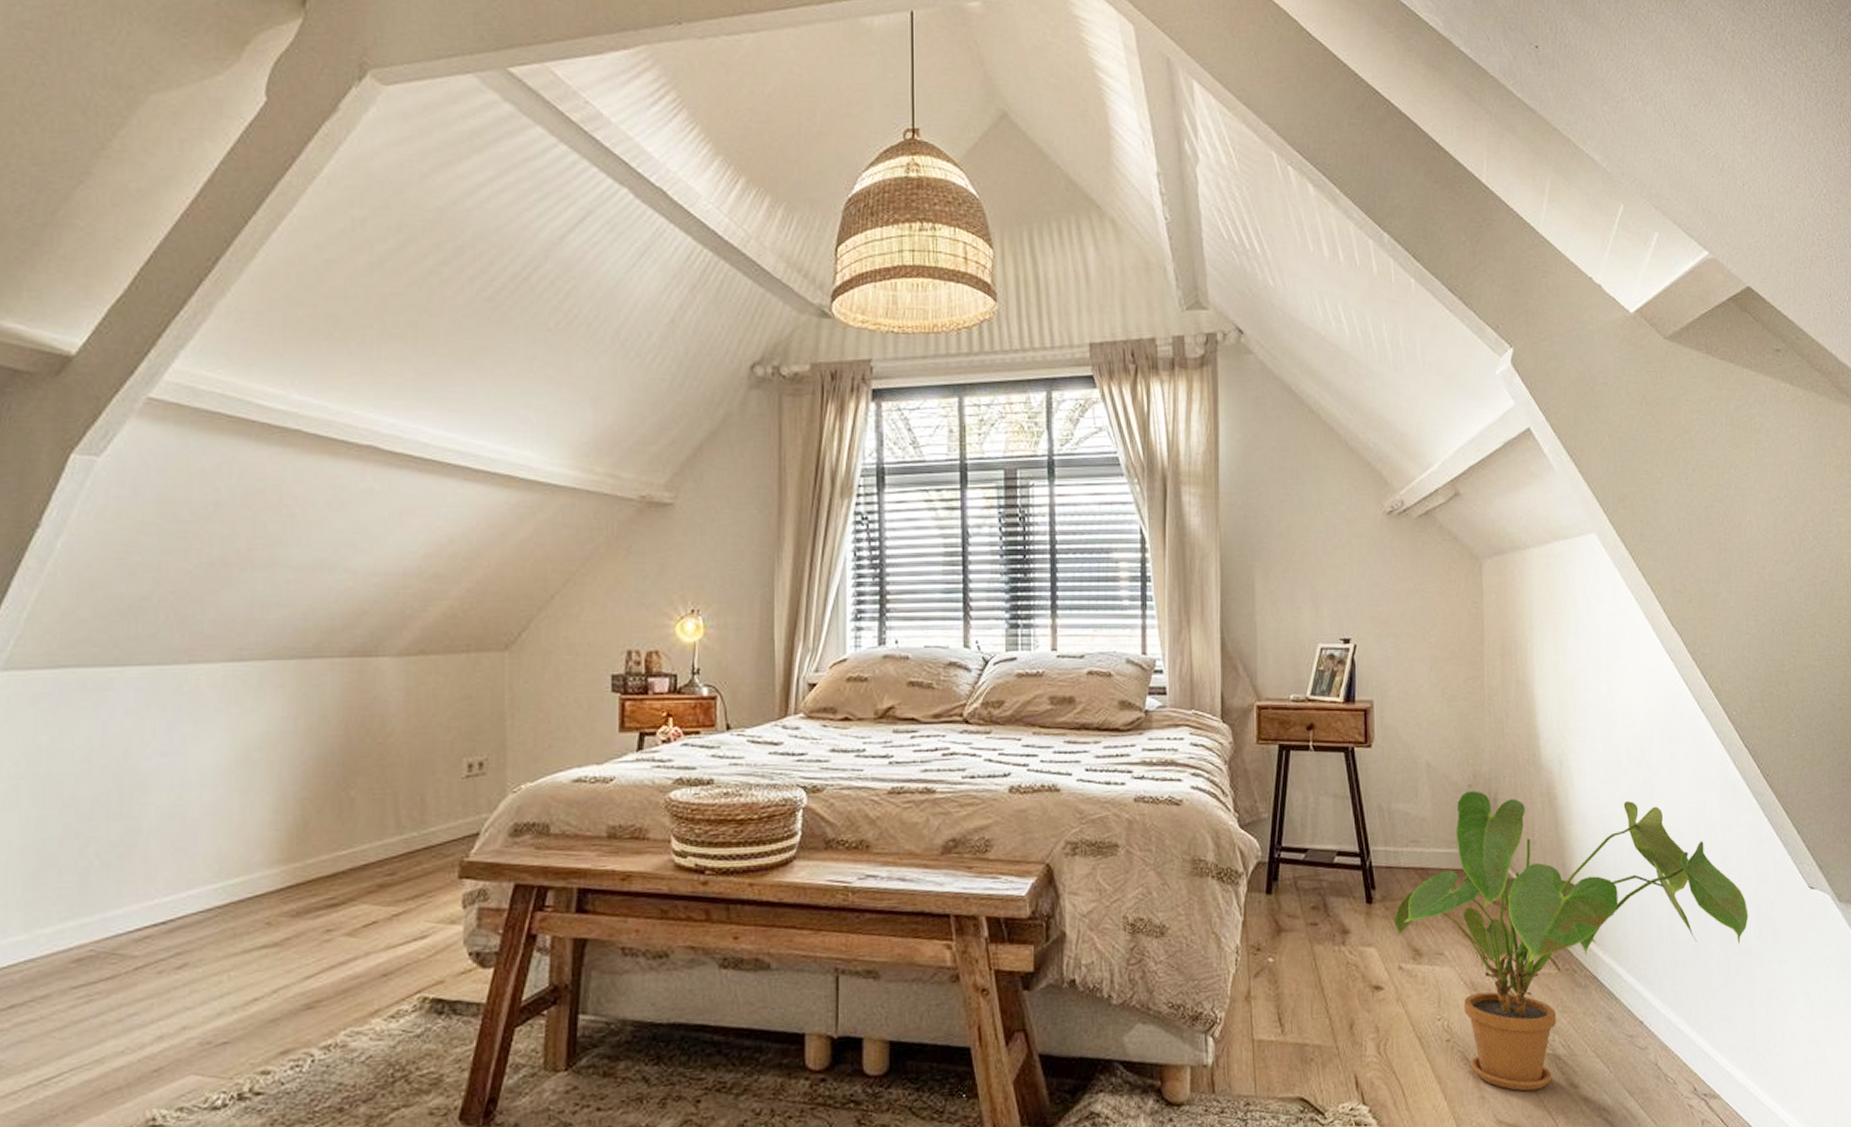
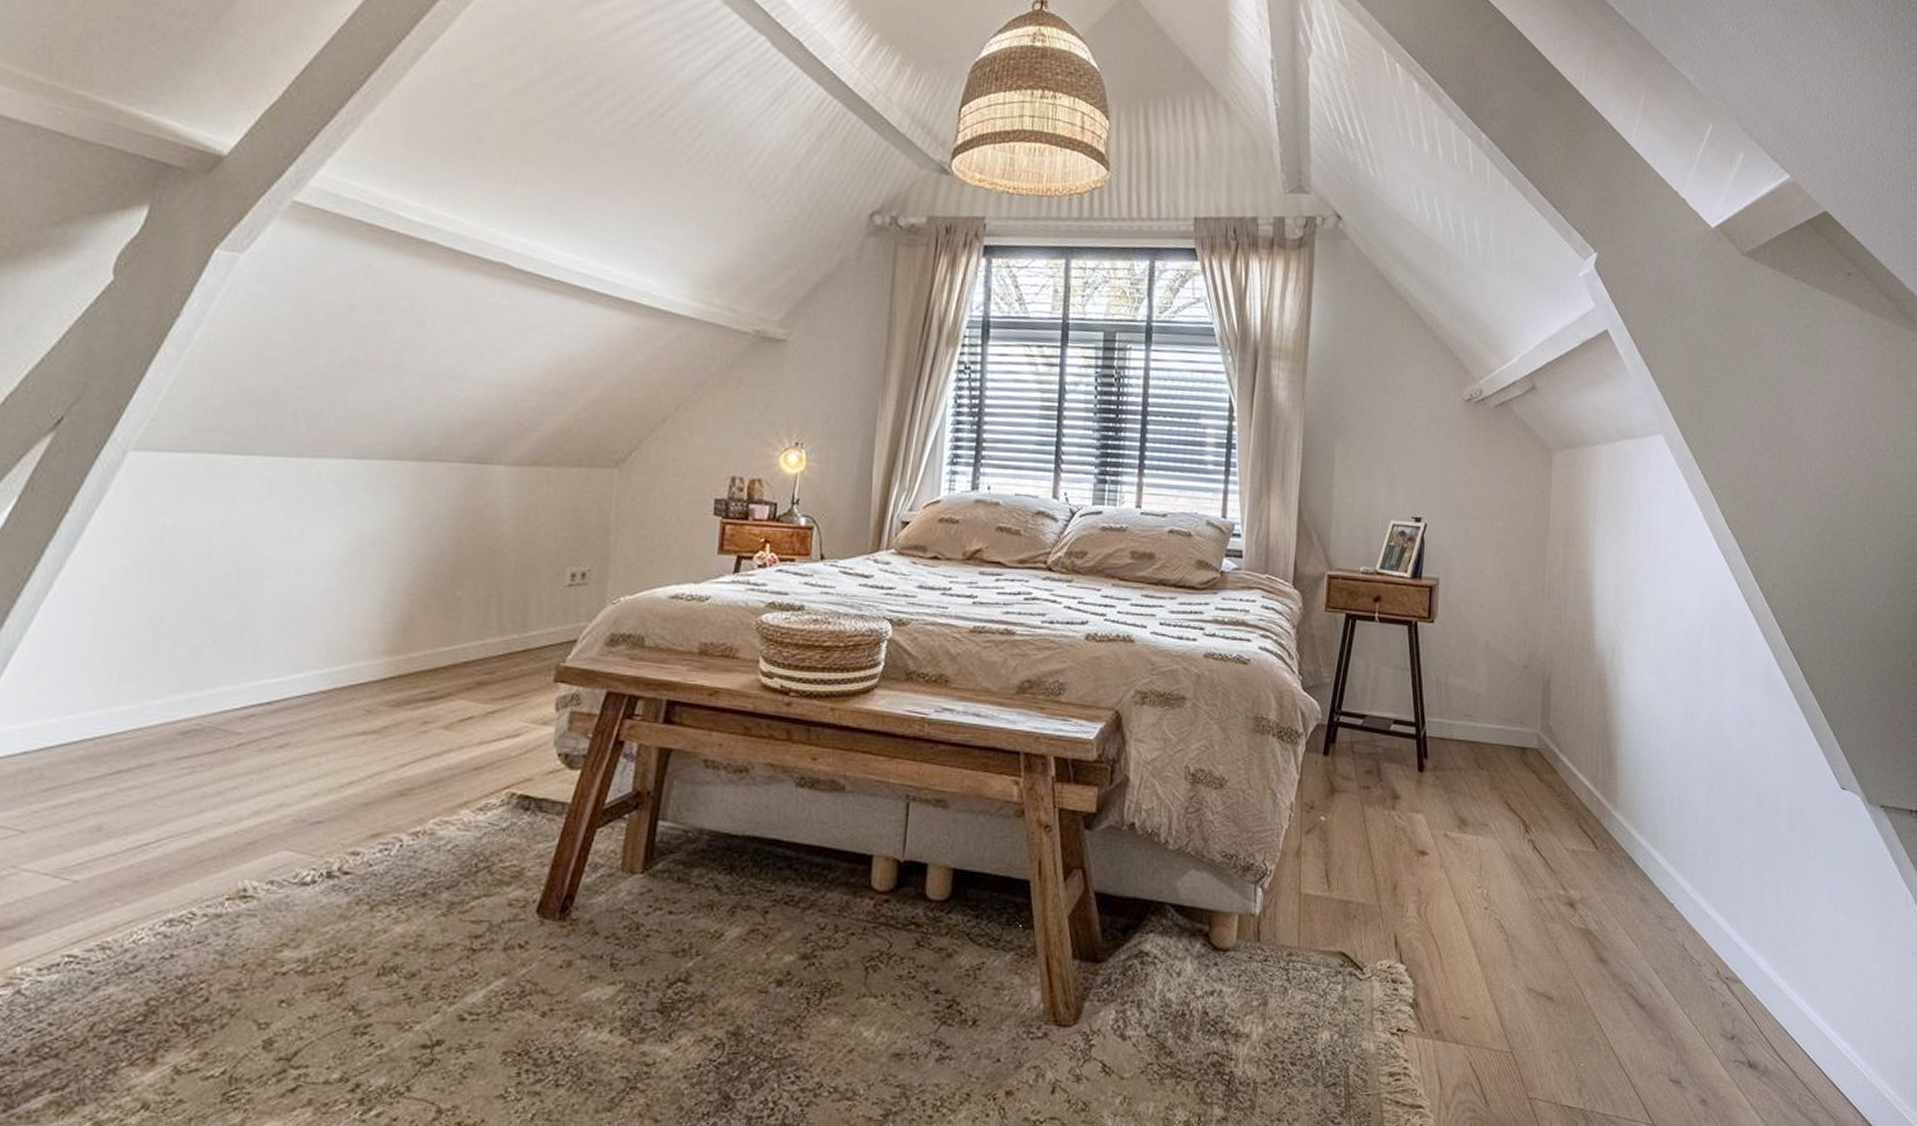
house plant: present [1393,790,1749,1091] -> none [1442,671,1782,962]

